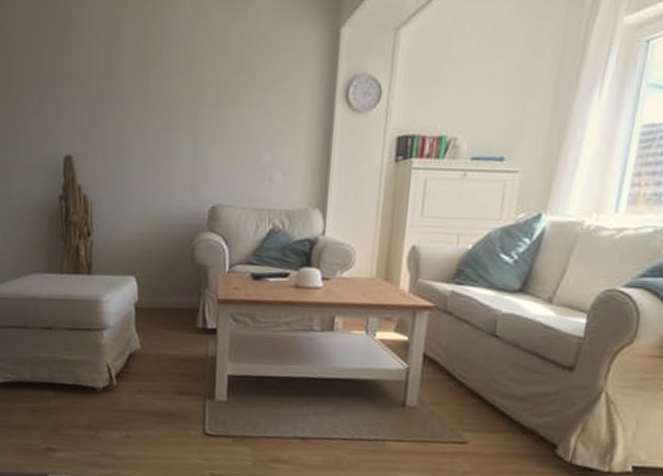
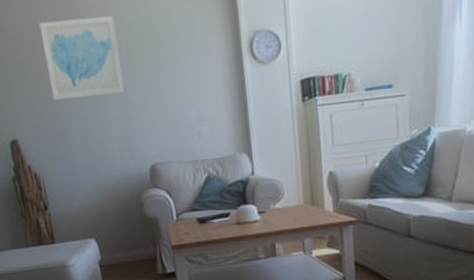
wall art: none [117,33,200,122] -> present [39,15,126,100]

